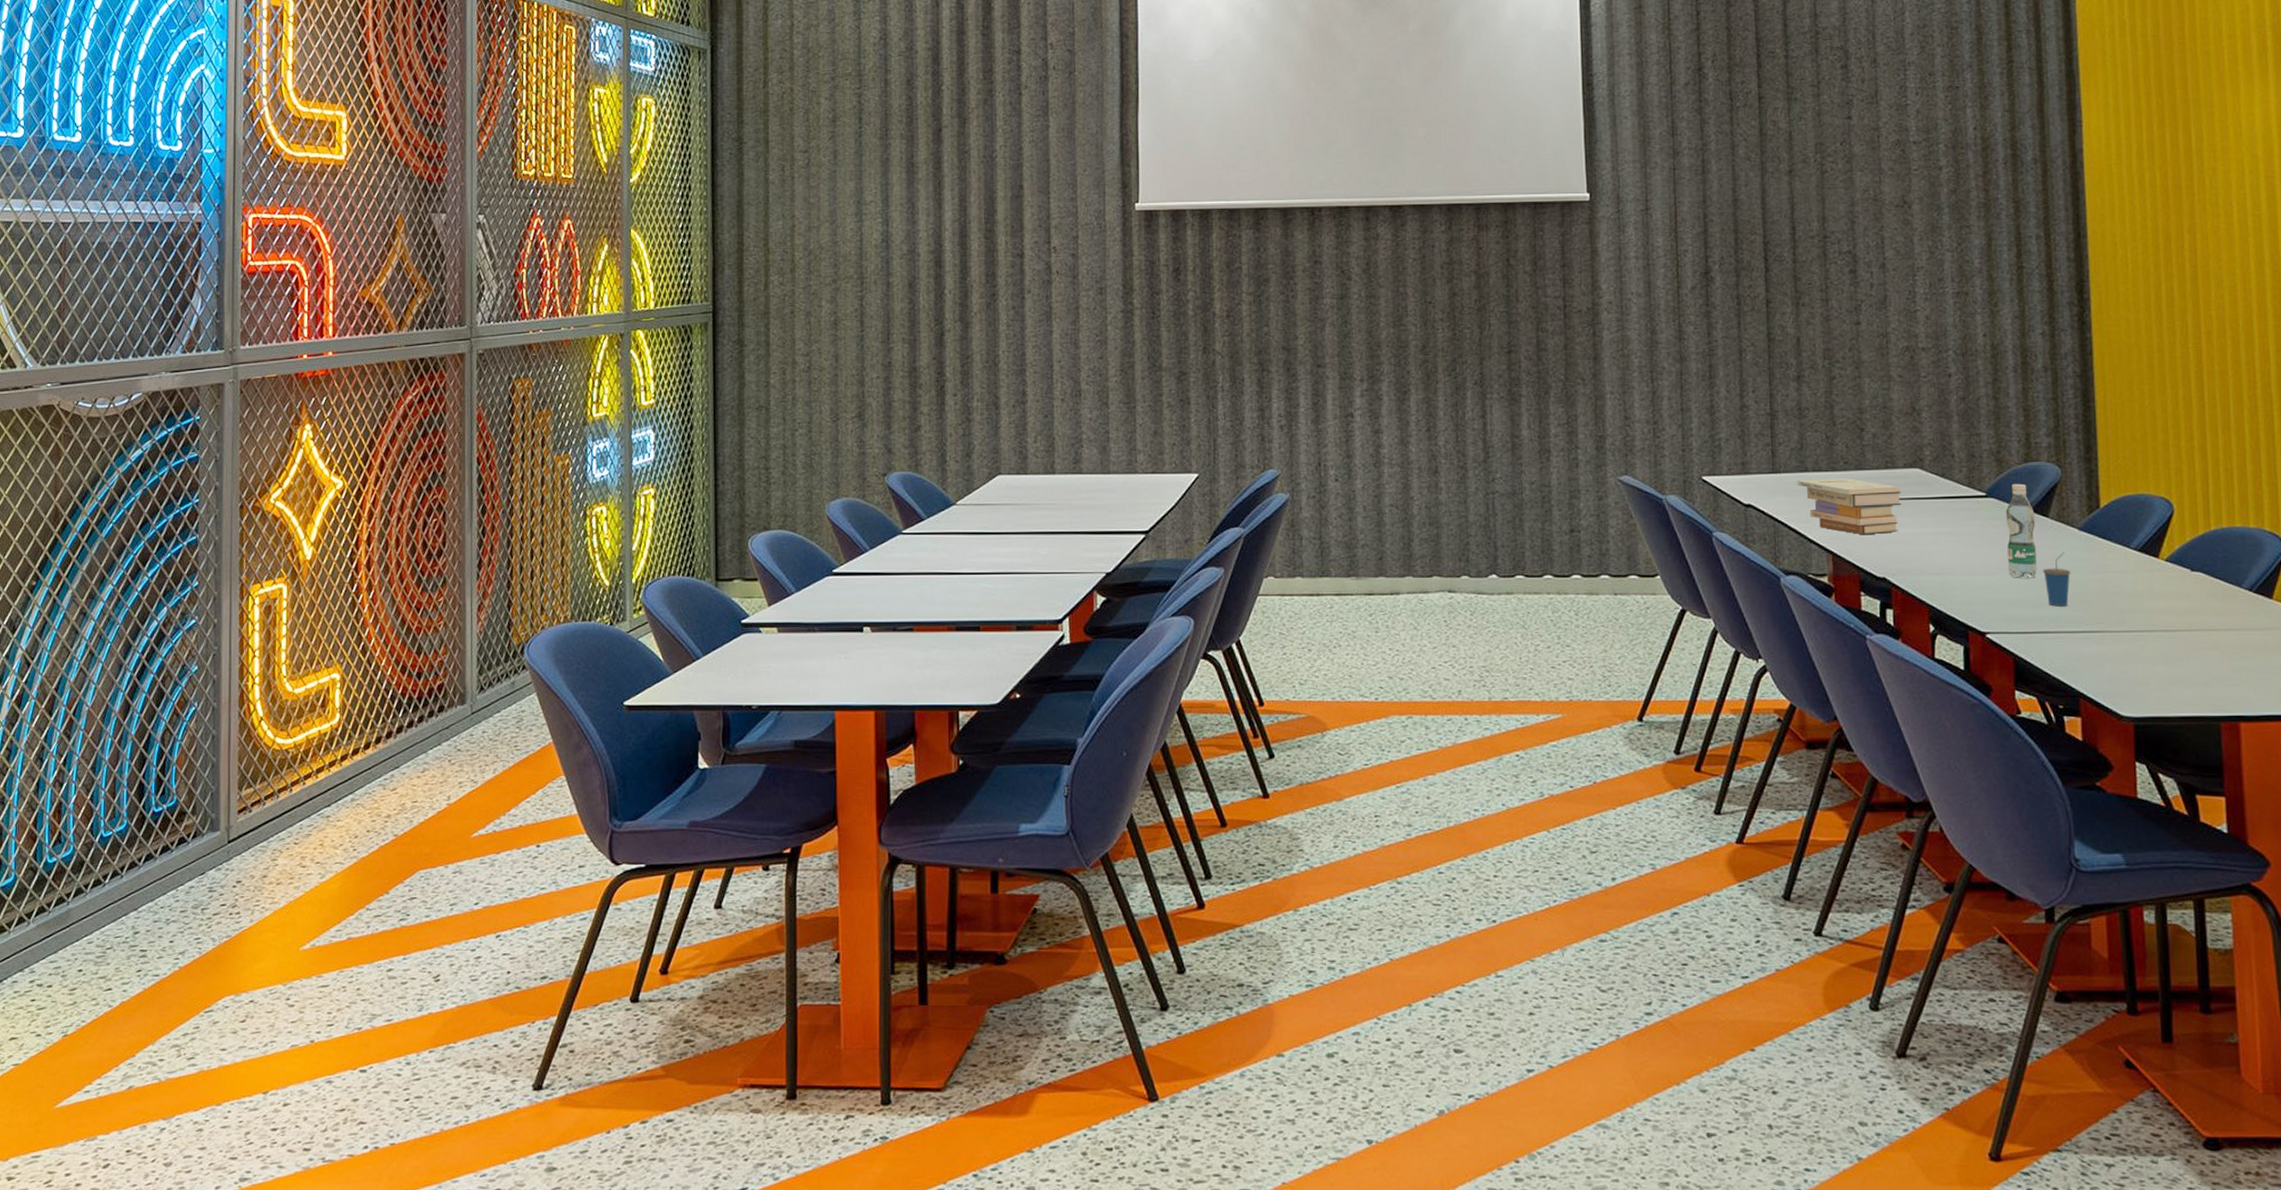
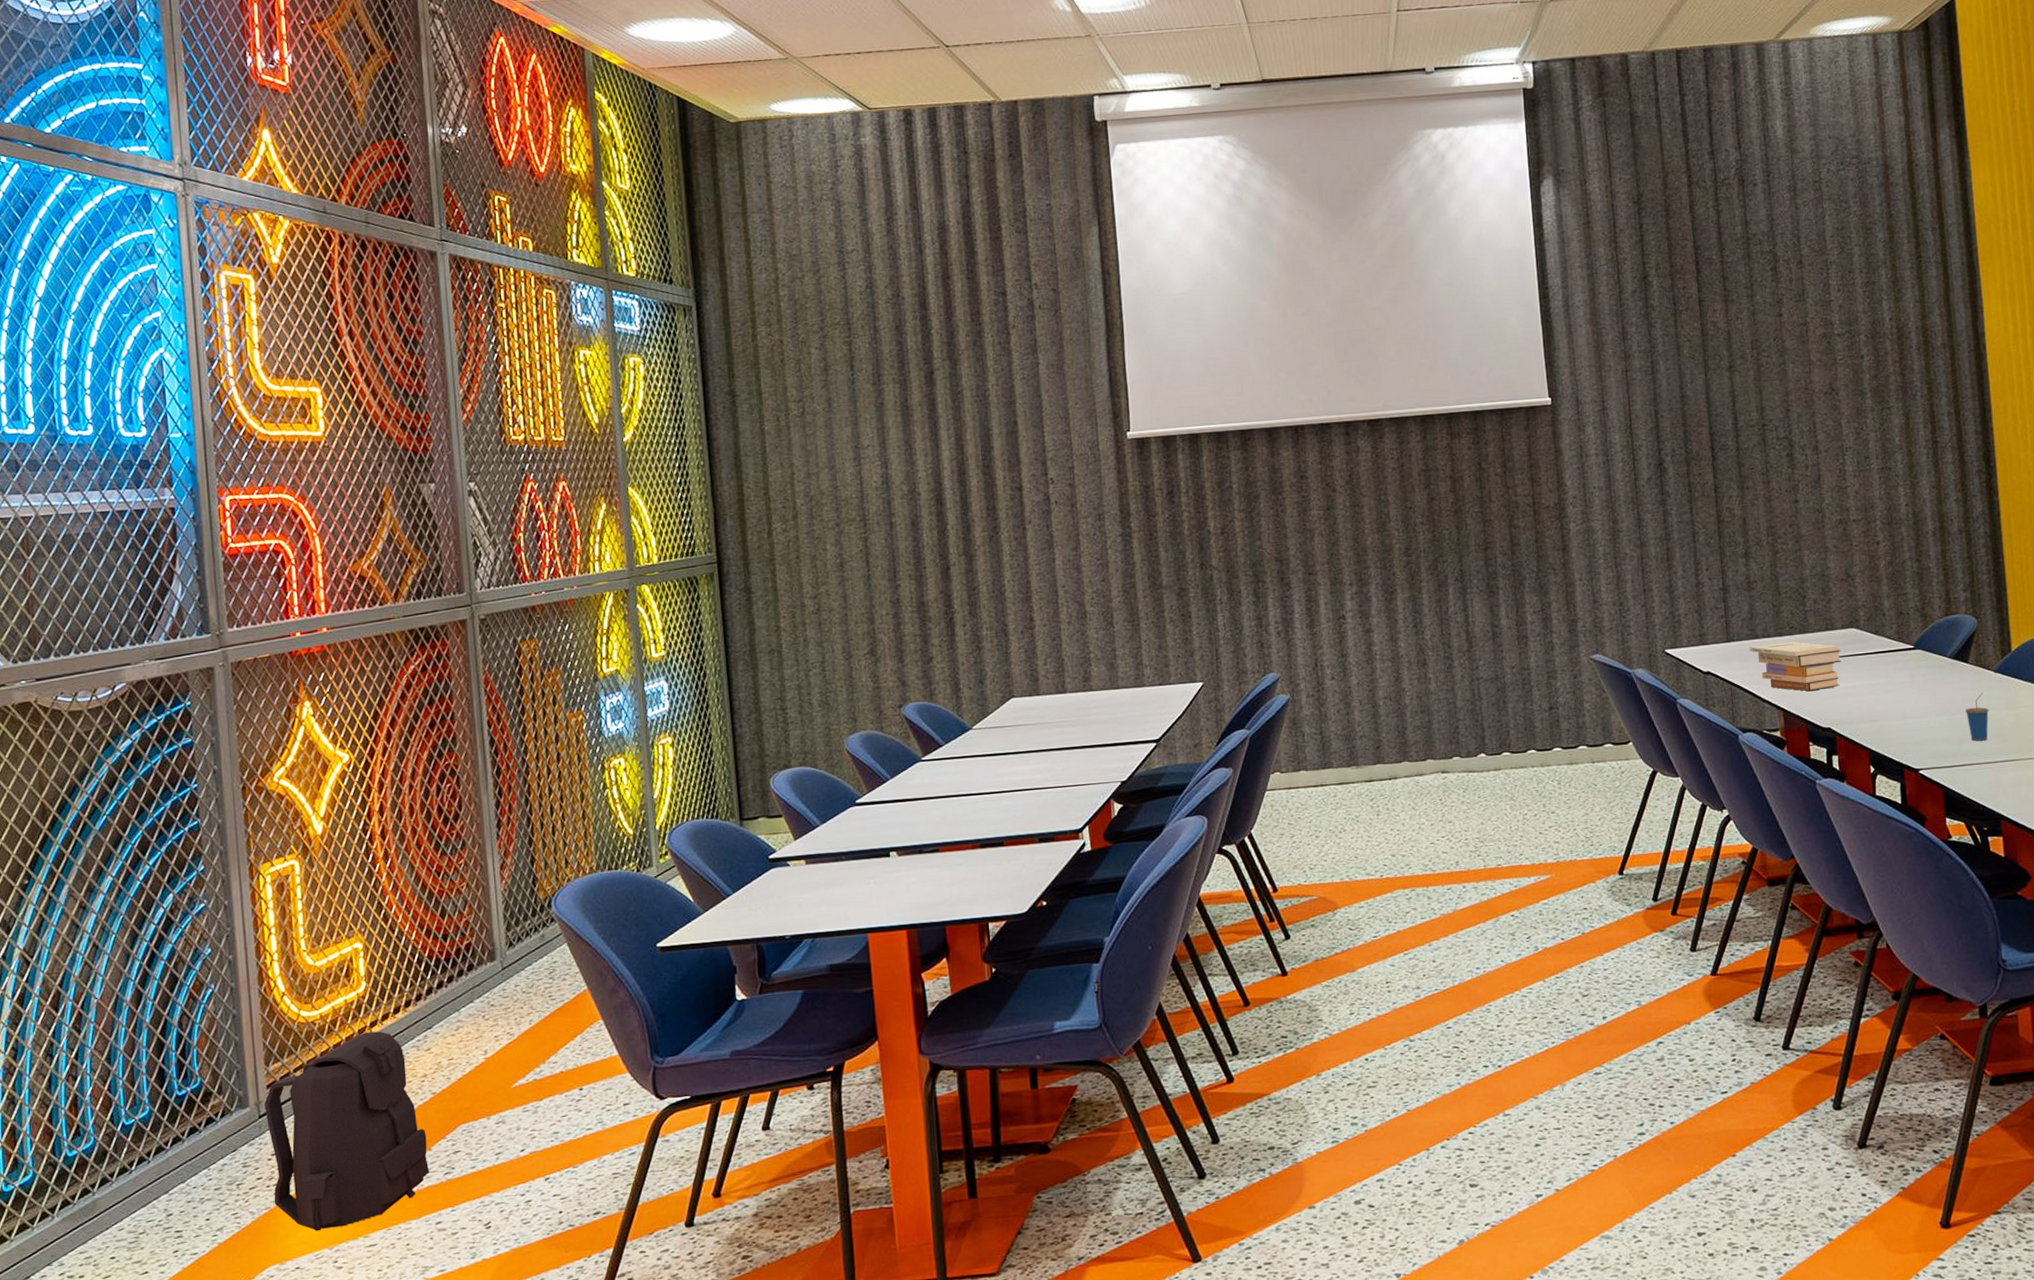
backpack: none [234,766,385,966] -> present [264,1031,429,1232]
bottle: present [2005,483,2037,579] -> none [1931,635,1960,720]

